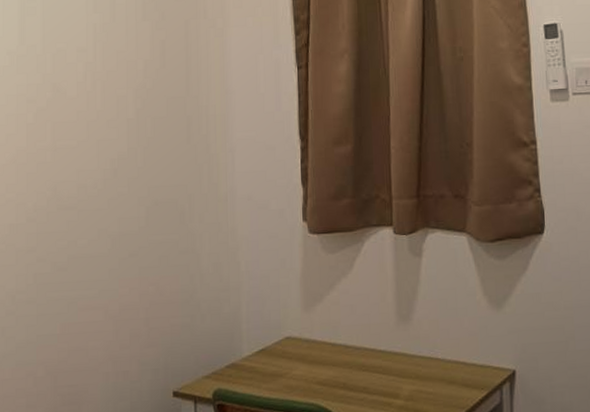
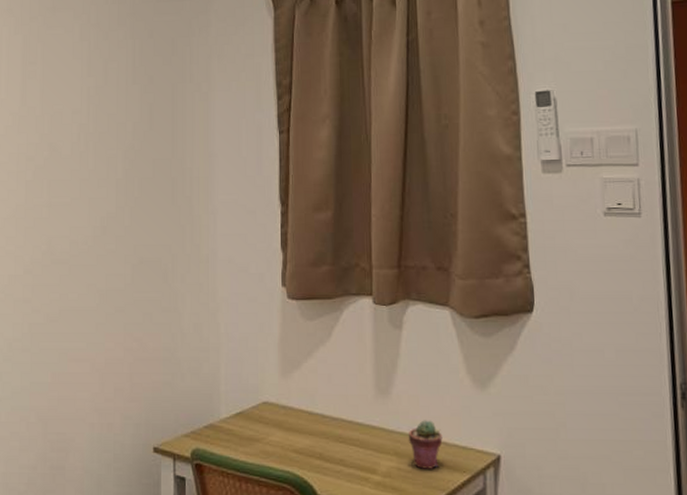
potted succulent: none [429,342,462,390] -> present [408,420,443,469]

